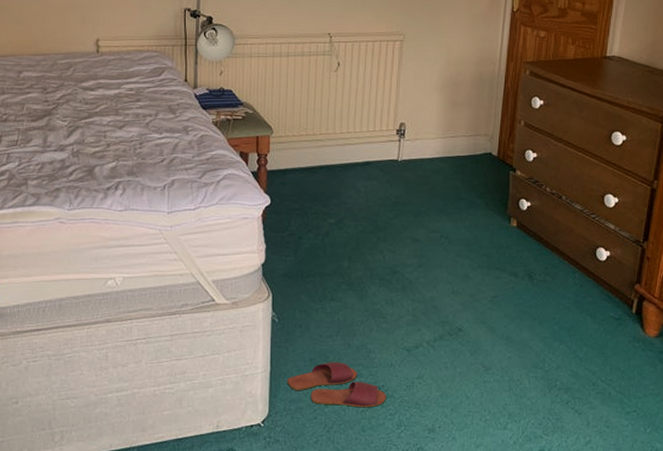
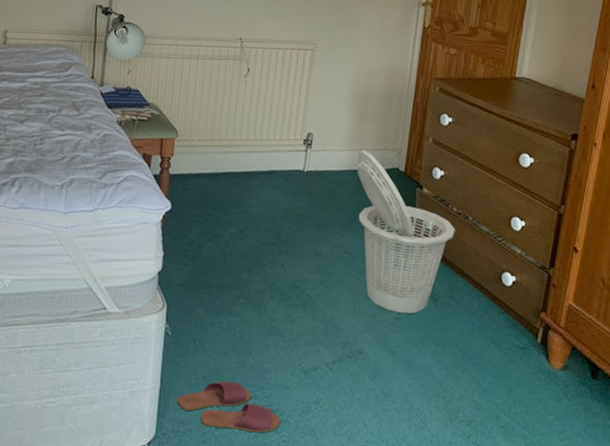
laundry basket: none [450,136,549,292] -> present [357,149,455,314]

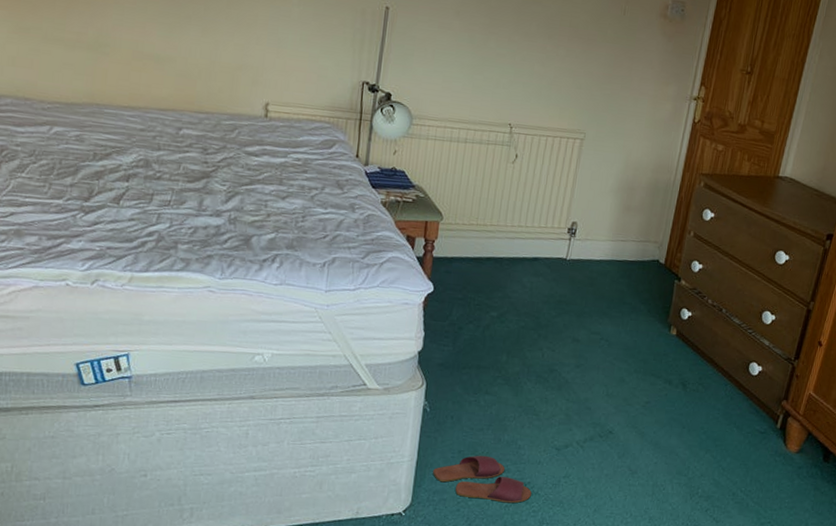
laundry basket: present [357,149,455,314] -> none [616,241,709,398]

